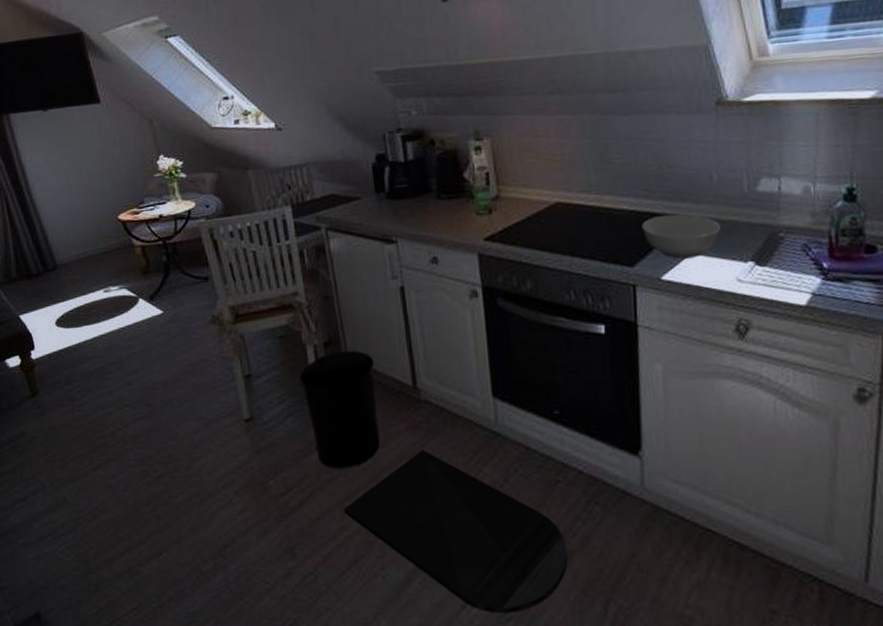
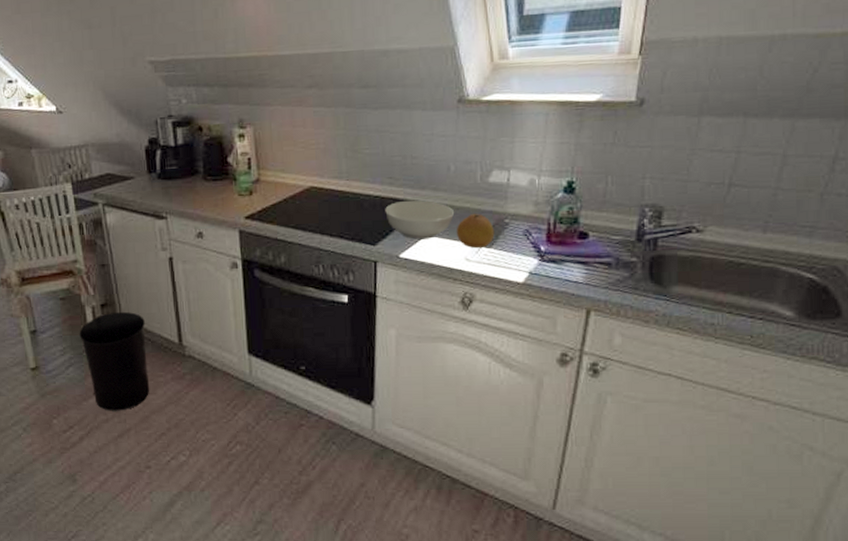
door mat: present [344,449,568,614] -> none [118,396,307,530]
fruit: none [724,226,769,267] -> present [456,213,495,249]

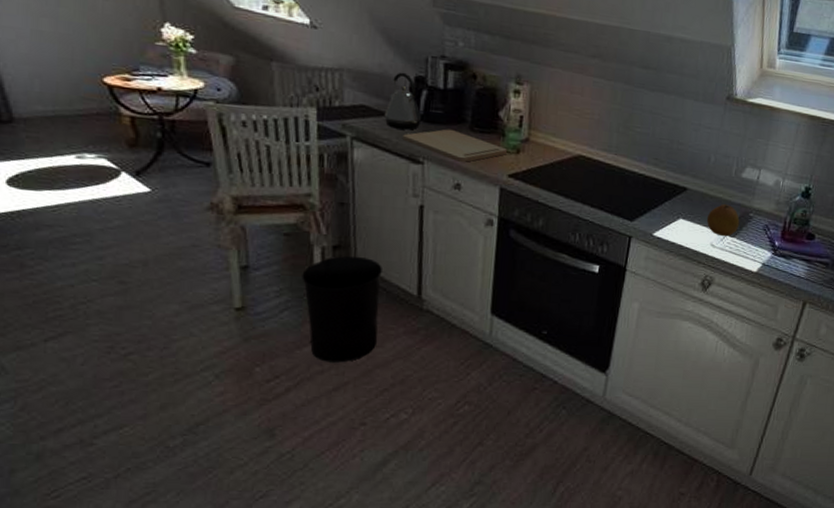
kettle: none [127,137,160,190] -> present [384,72,422,130]
cutting board: none [146,182,240,212] -> present [403,129,507,163]
bowl: present [385,200,455,240] -> none [646,182,709,222]

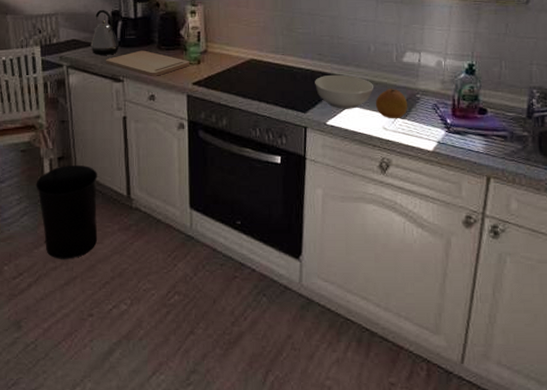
bowl: none [646,182,709,222] -> present [315,74,374,109]

